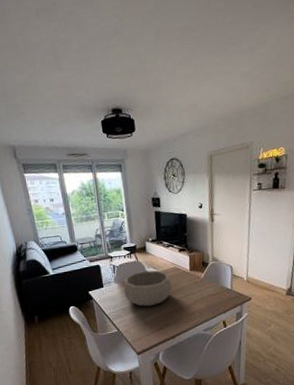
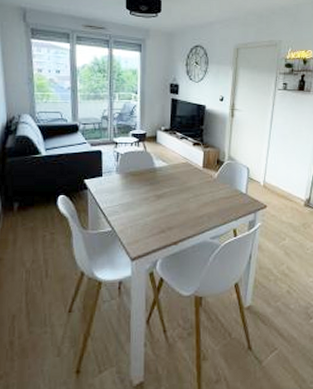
decorative bowl: present [124,270,172,307] -> none [125,163,180,205]

